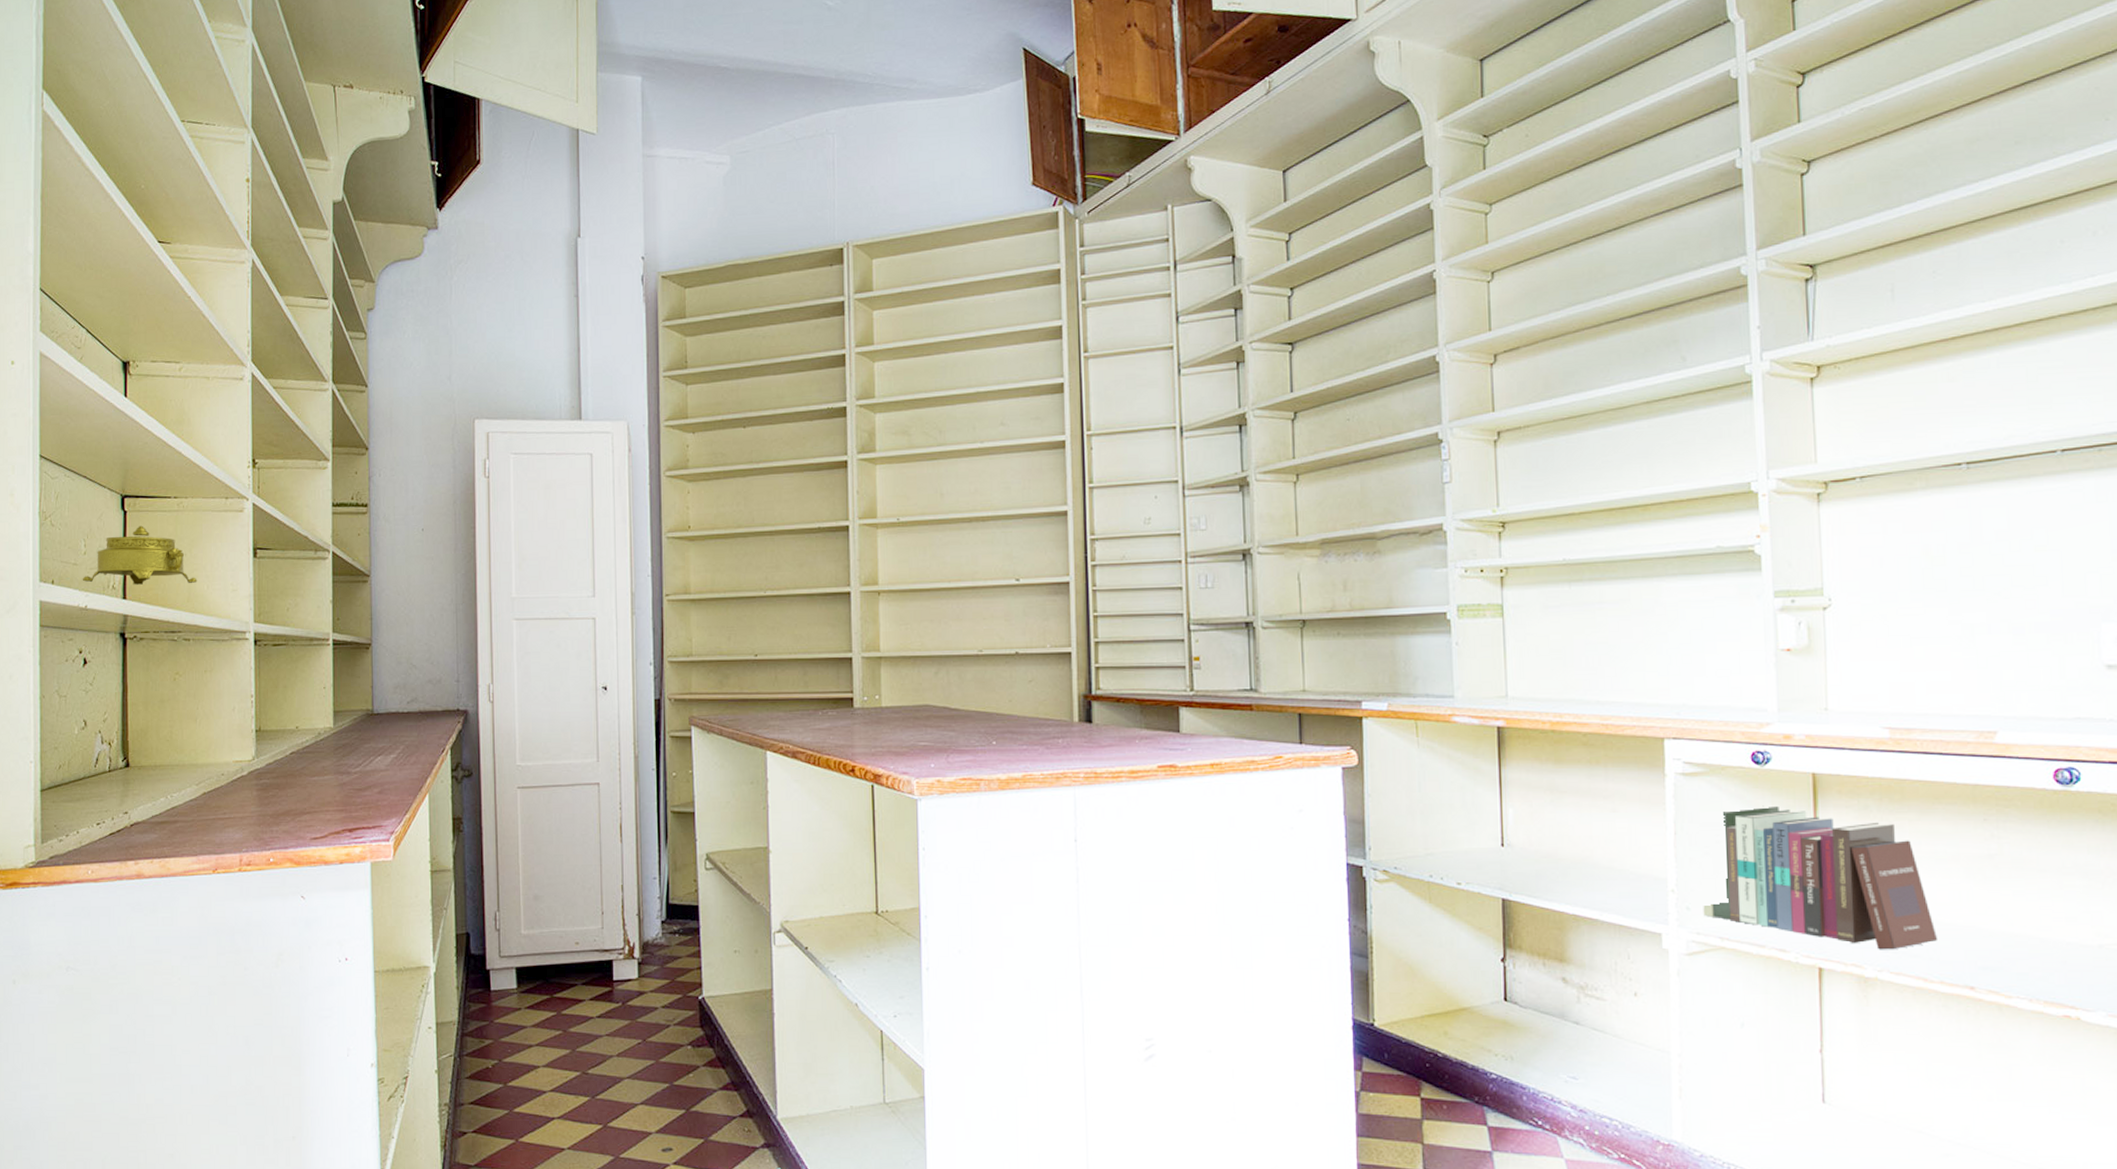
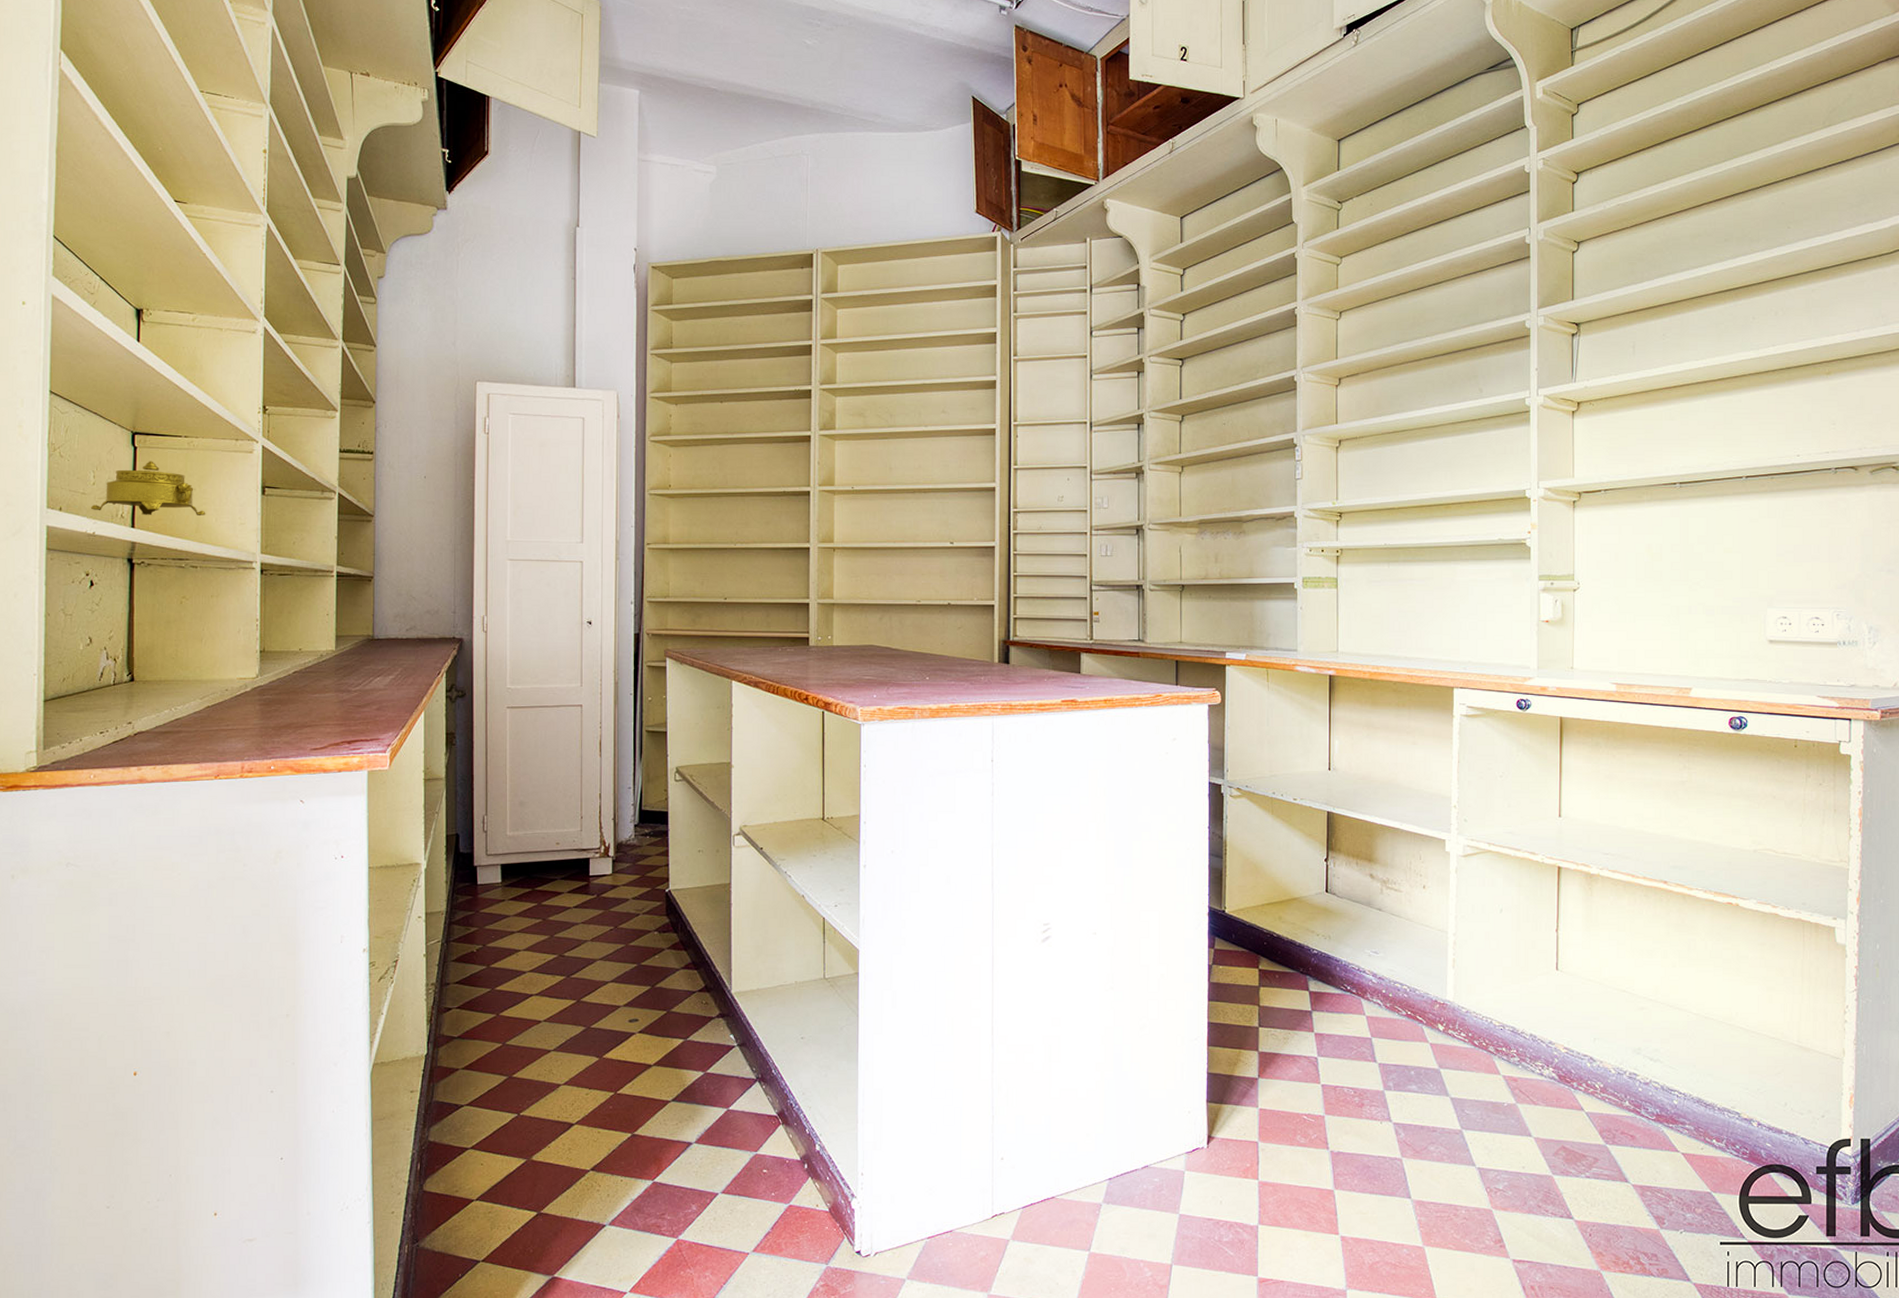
books: present [1703,805,1939,950] -> none [1477,741,1644,853]

